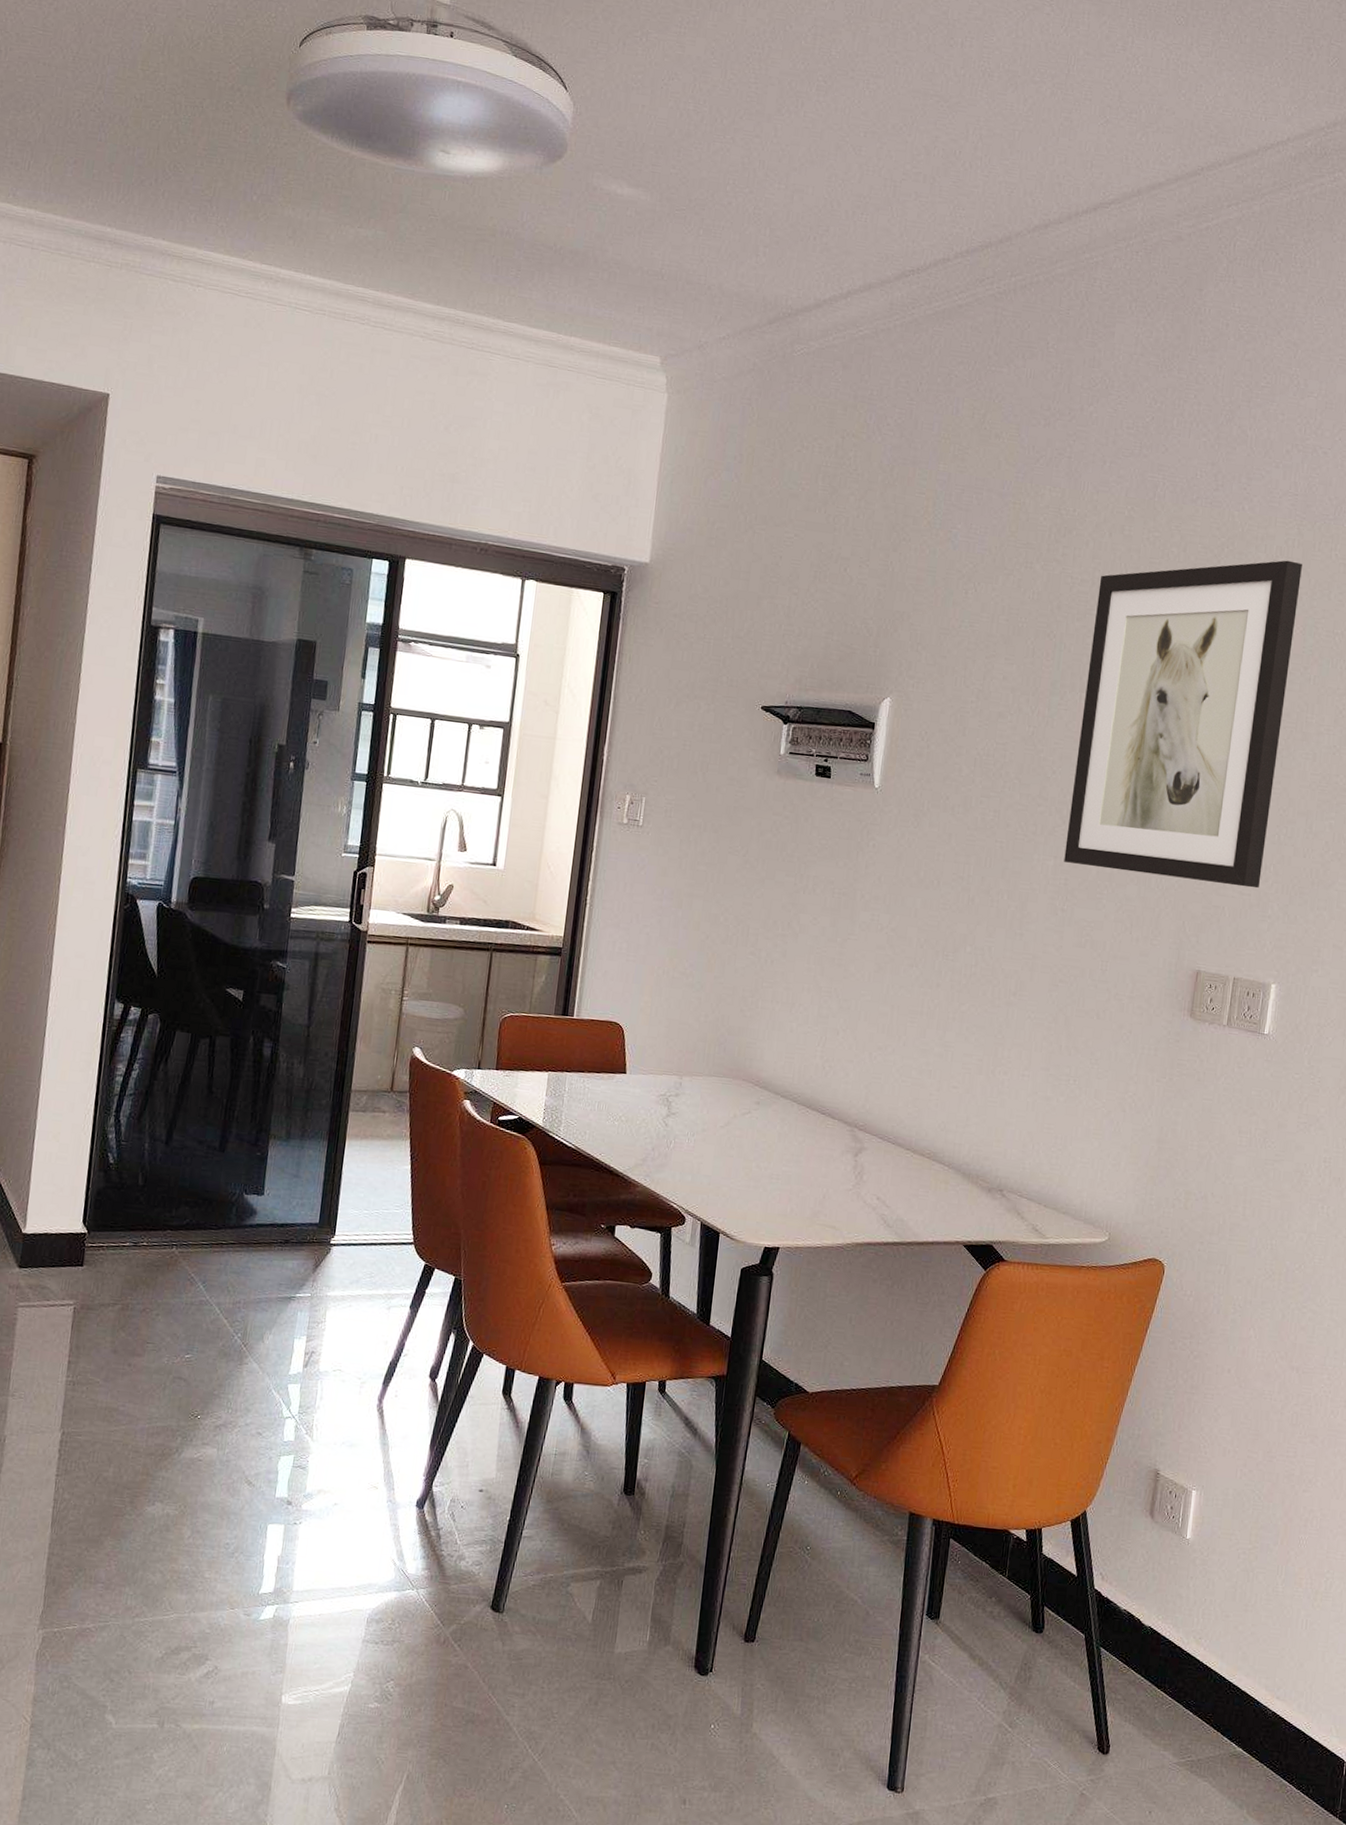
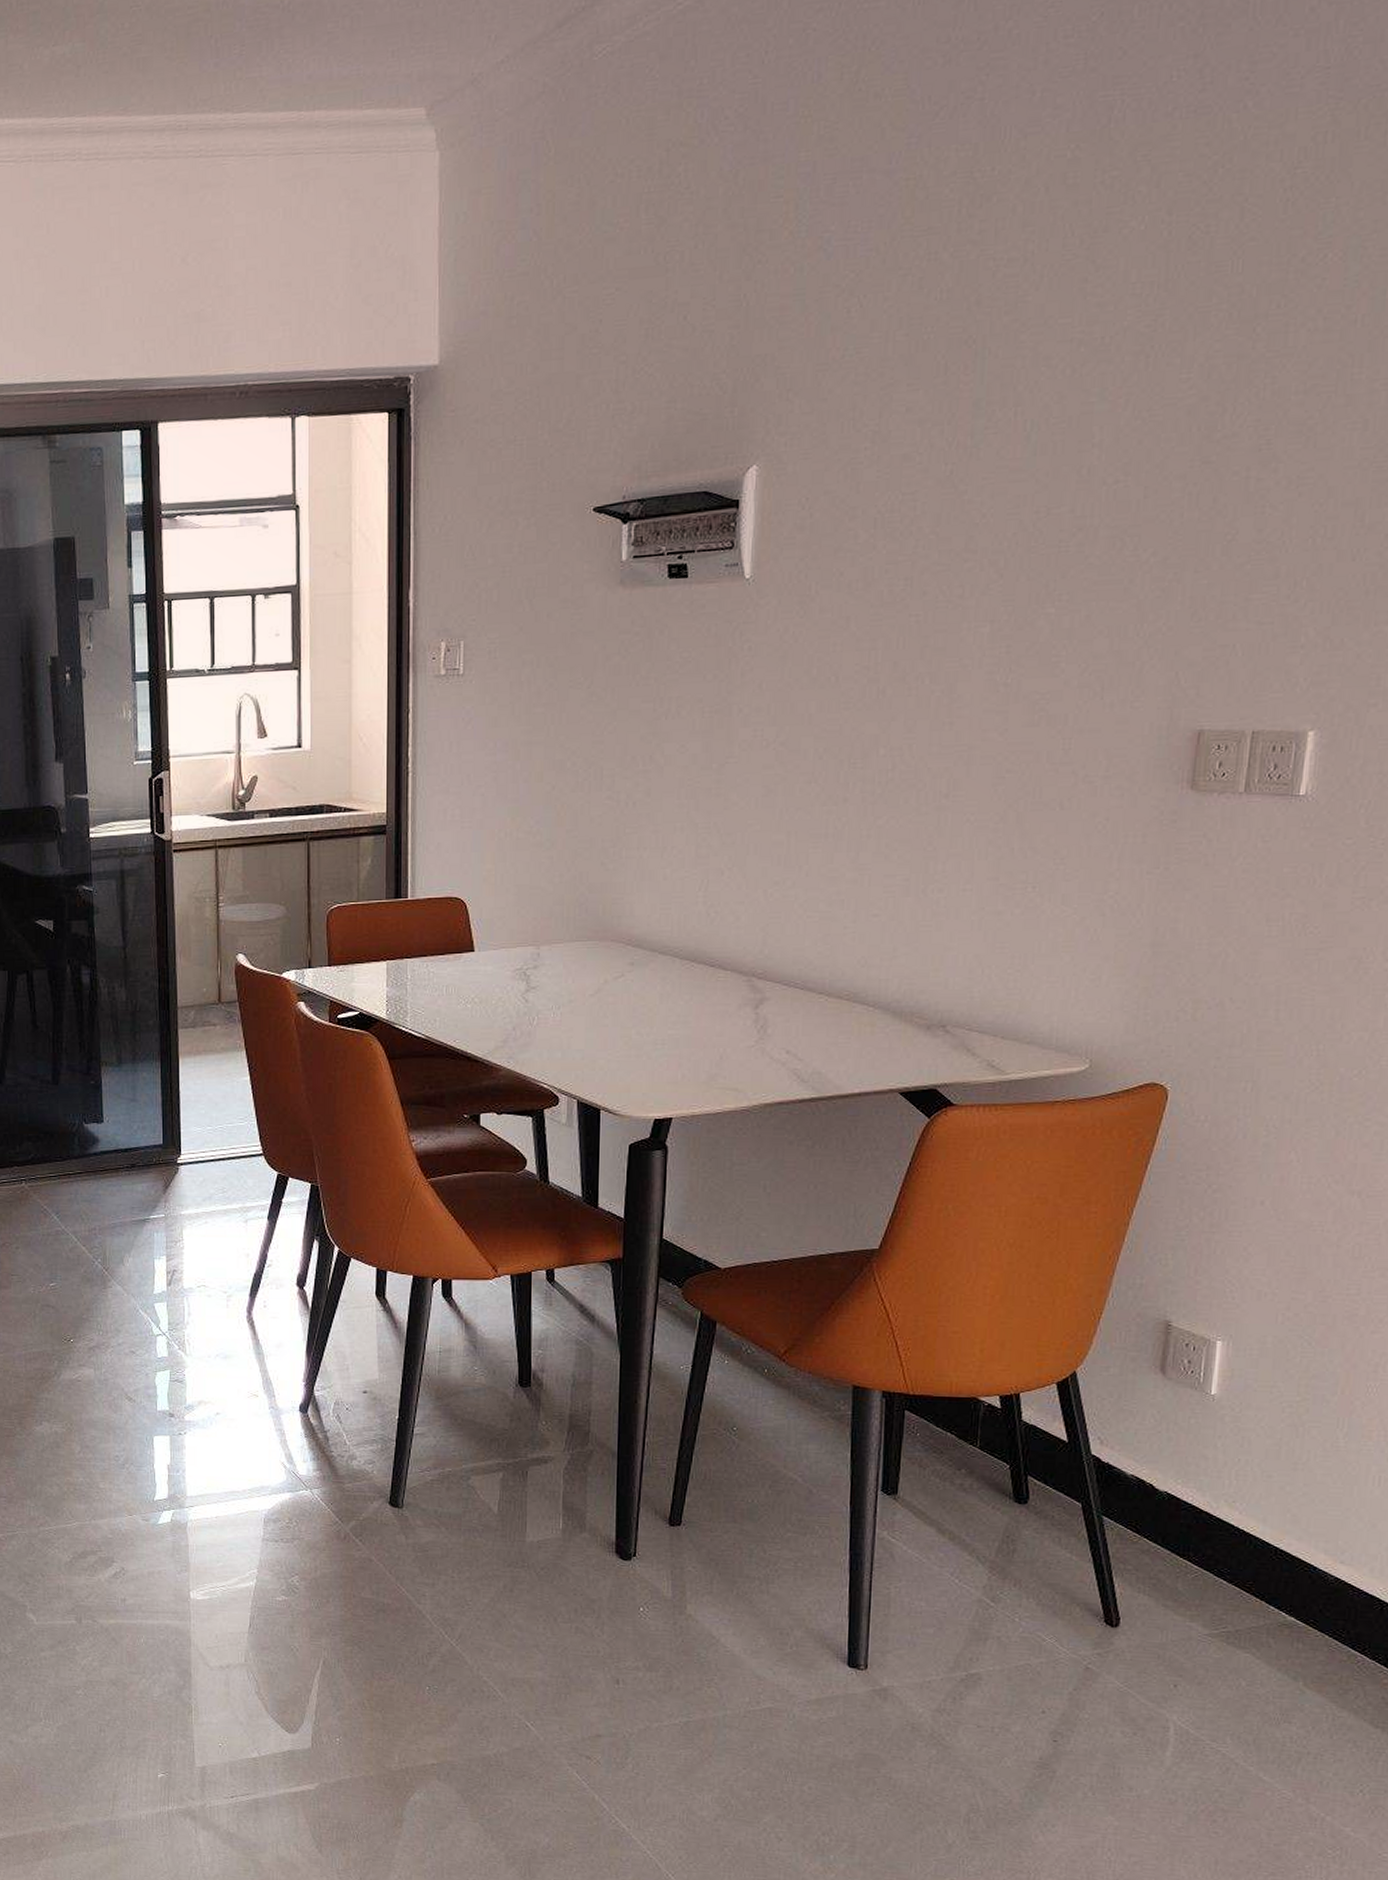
wall art: present [1064,560,1302,889] -> none [1004,162,1340,625]

